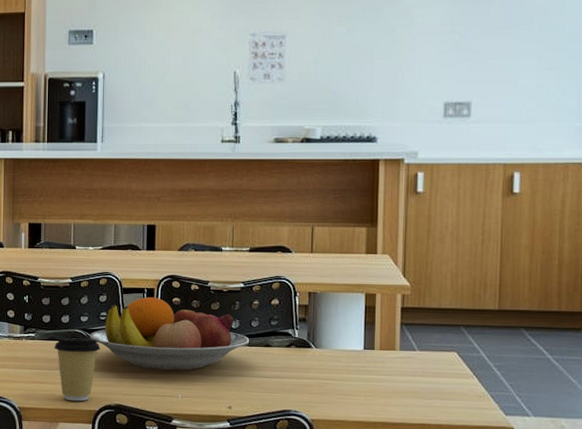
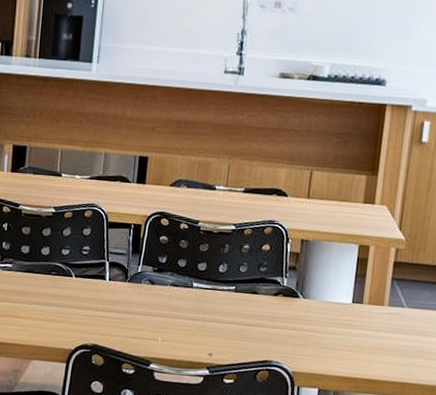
coffee cup: present [54,338,100,402] -> none [31,271,80,339]
fruit bowl: present [90,297,250,371] -> none [70,233,237,314]

